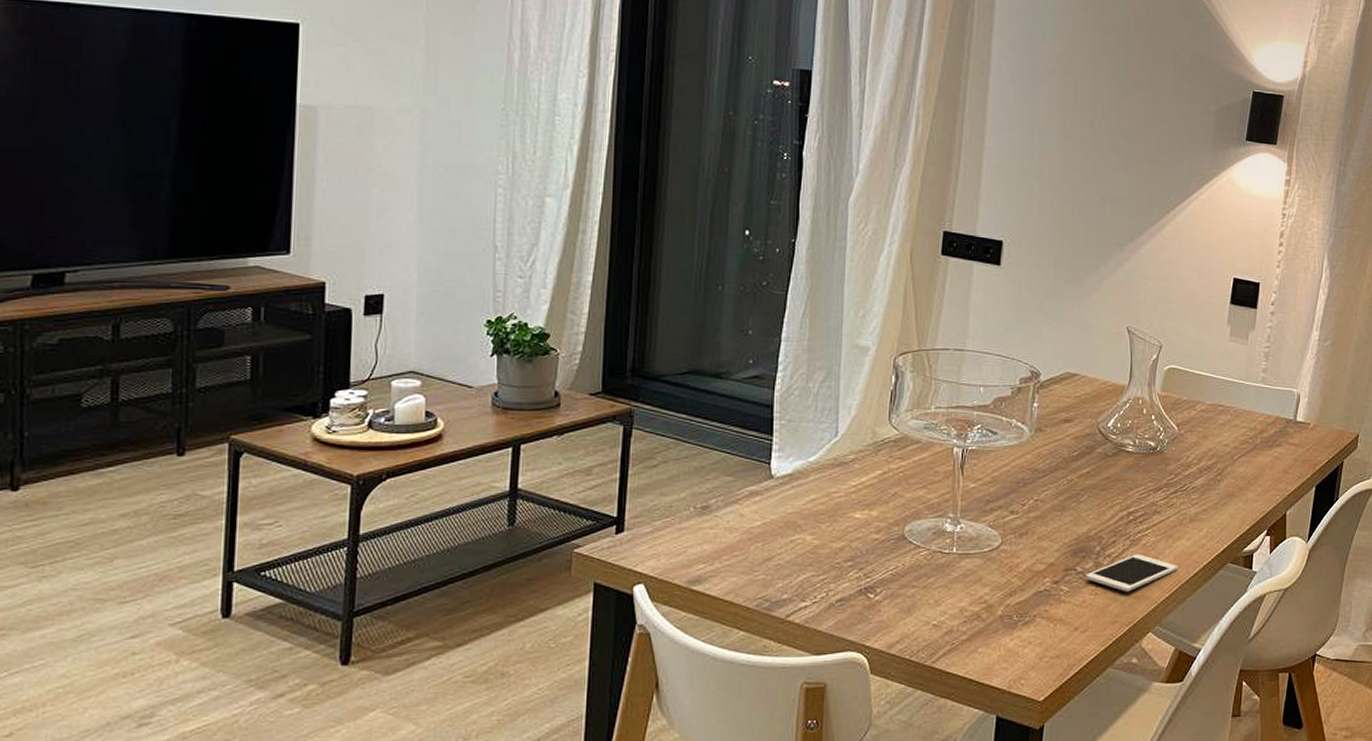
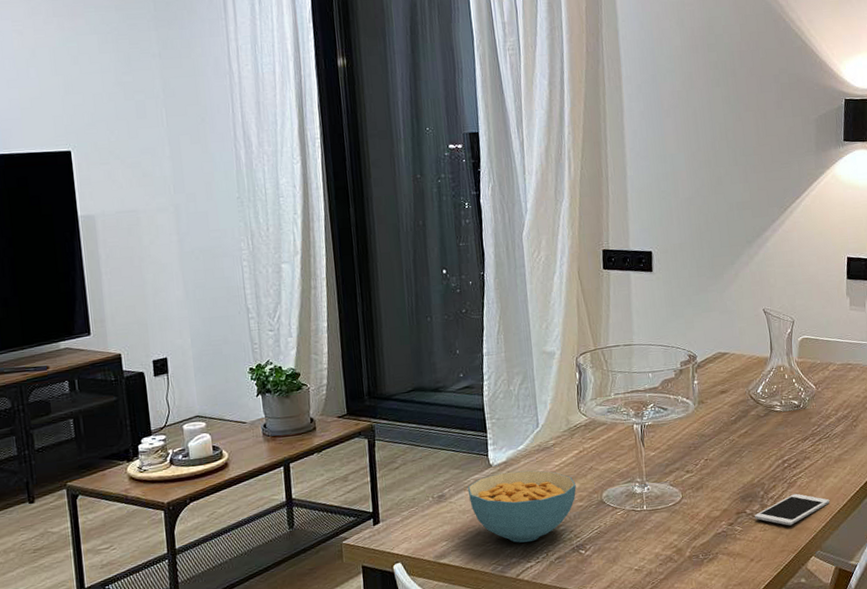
cereal bowl: none [739,487,874,576] -> present [467,470,576,543]

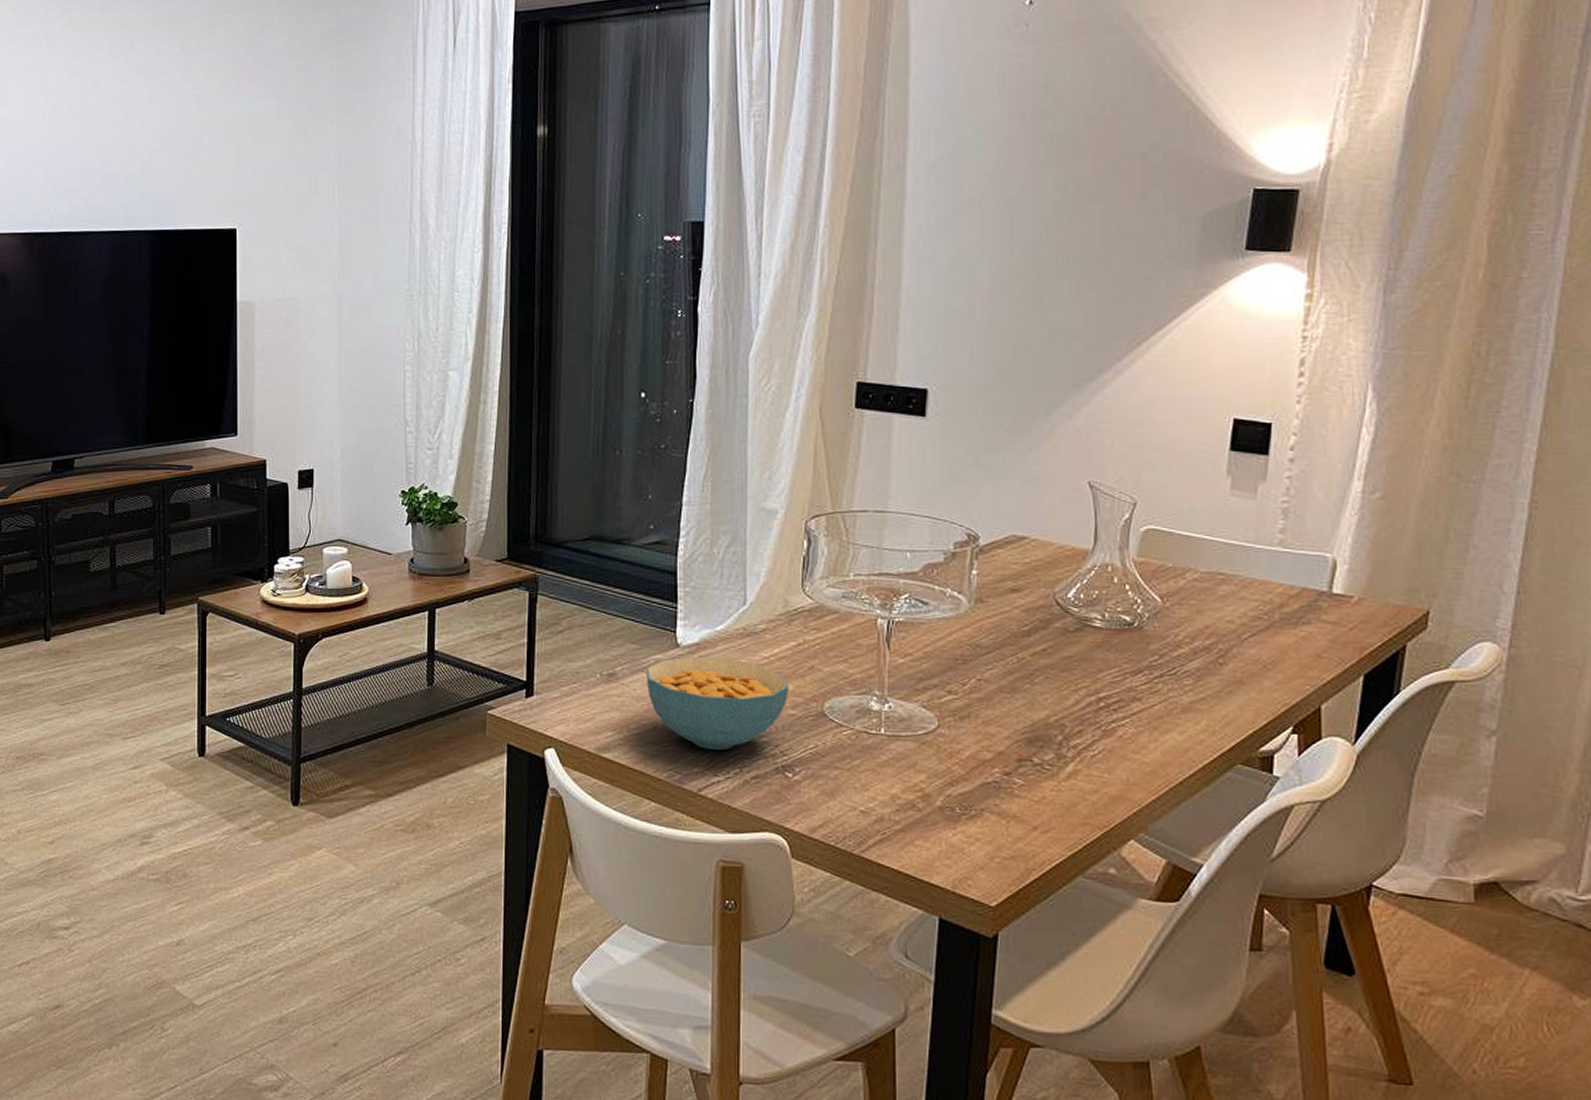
cell phone: present [755,493,830,526] -> none [1045,746,1168,791]

